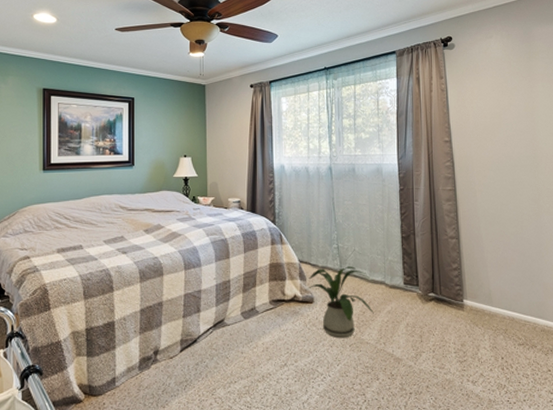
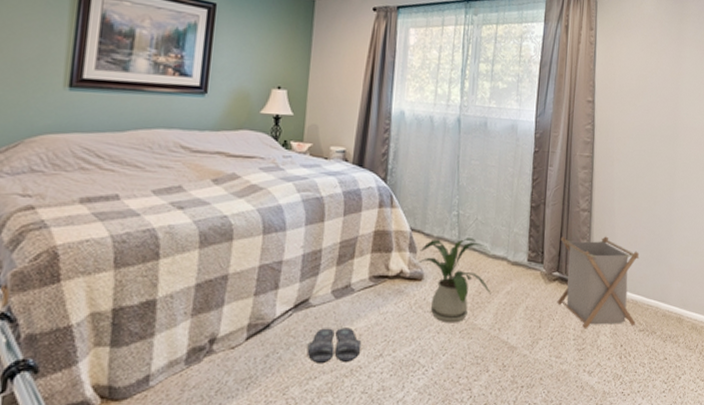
slippers: none [226,342,269,370] -> present [307,327,362,363]
laundry basket: none [432,260,514,343] -> present [557,236,640,329]

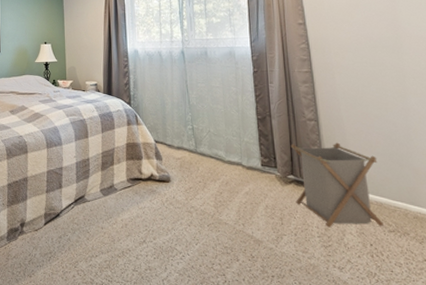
slippers: present [307,327,362,363] -> none [87,218,128,245]
house plant: present [414,238,491,323] -> none [161,147,231,218]

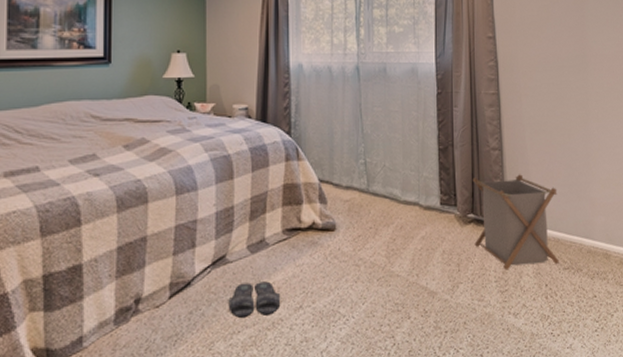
slippers: none [87,218,128,245] -> present [228,281,281,318]

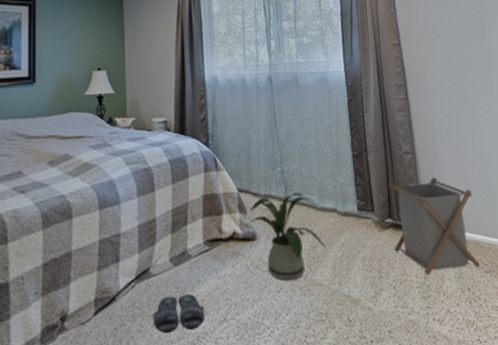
house plant: none [326,185,406,272] -> present [246,192,326,281]

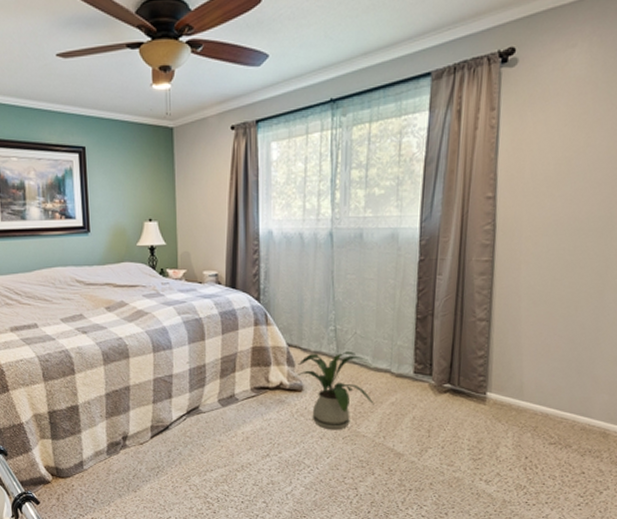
slippers: present [153,294,205,333] -> none [202,431,249,459]
laundry basket: present [387,177,480,276] -> none [448,347,553,440]

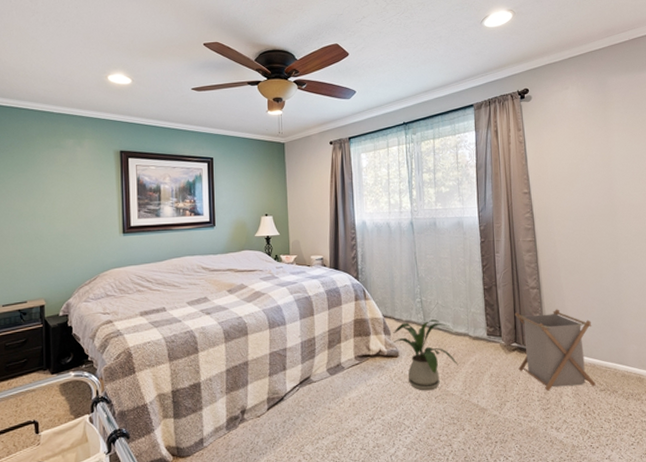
laundry basket: none [448,347,553,440] -> present [514,309,596,391]

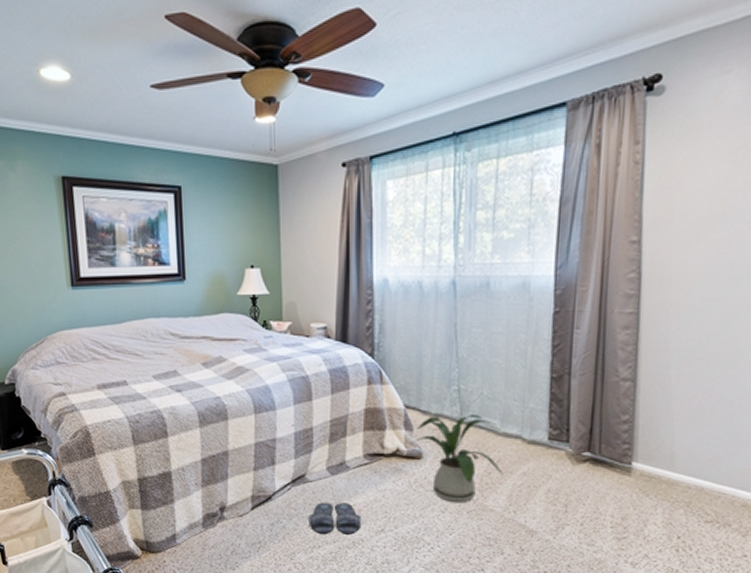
slippers: none [314,397,356,427] -> present [308,502,362,535]
laundry basket: present [514,309,596,391] -> none [588,410,709,517]

